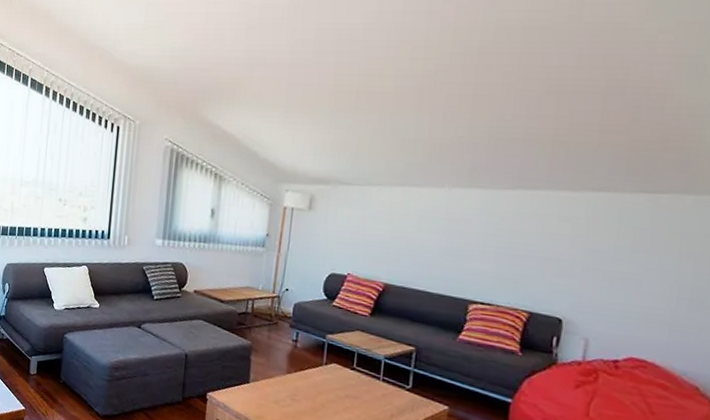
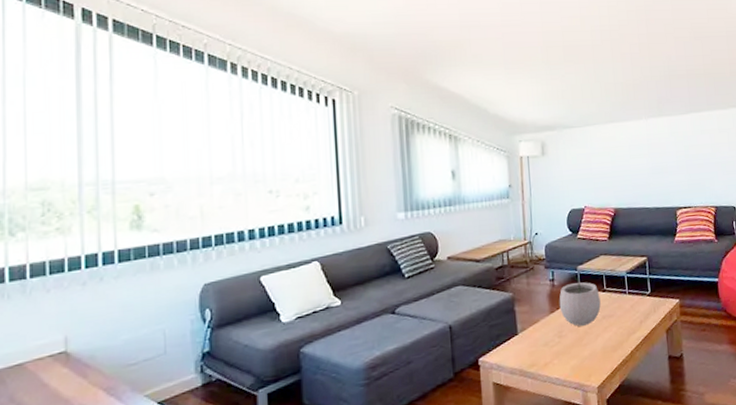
plant pot: none [298,342,347,398] -> present [559,274,601,327]

